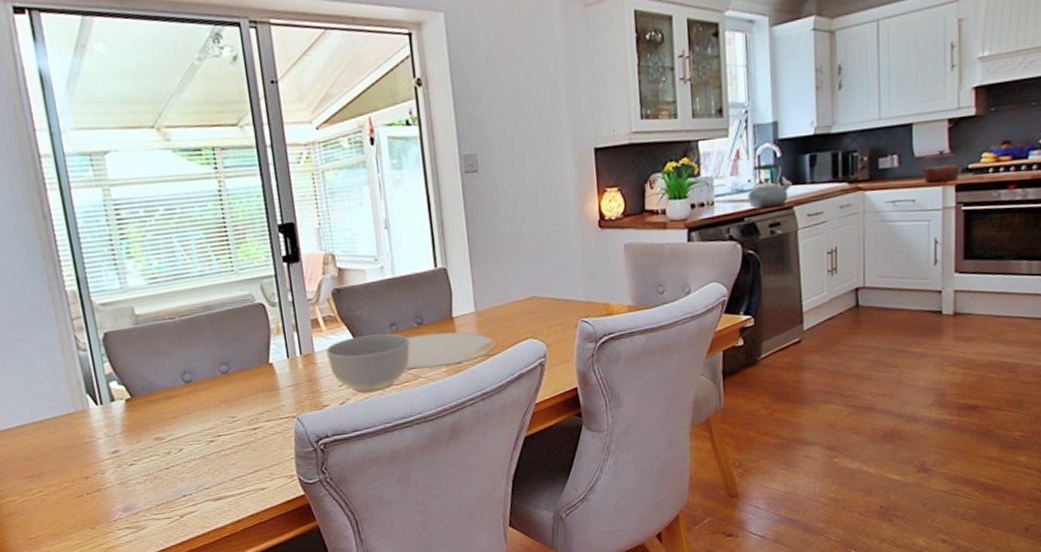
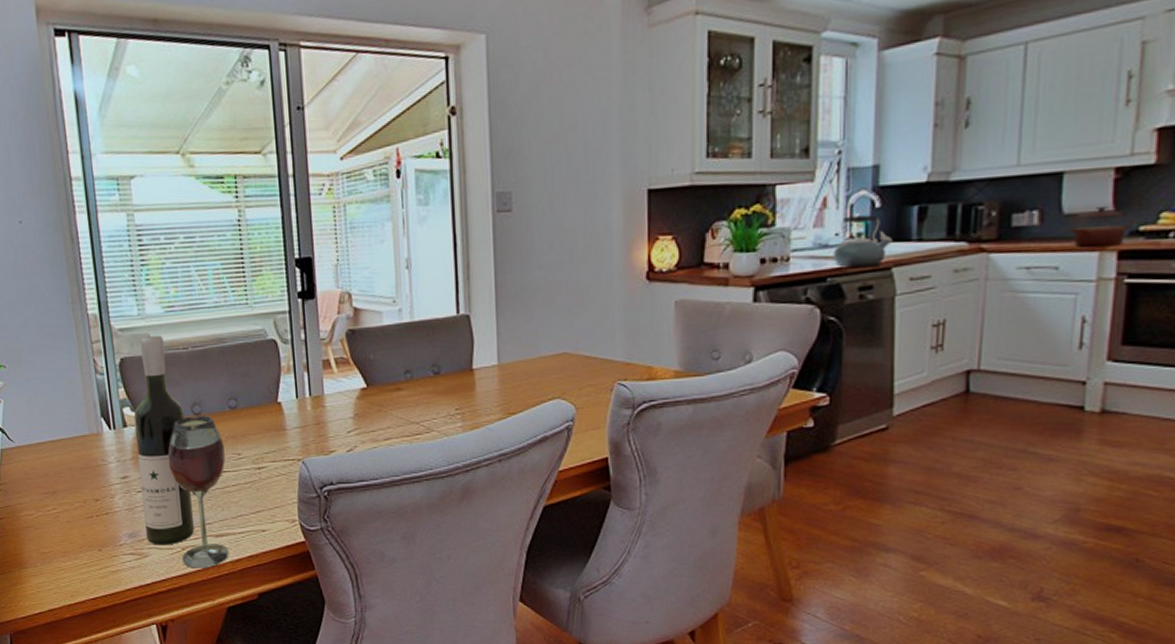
bottle: none [121,306,193,517] -> present [133,335,195,546]
wineglass: none [159,382,230,535] -> present [167,415,229,568]
bowl: present [325,333,410,393] -> none [336,380,425,442]
placemat: present [406,332,497,370] -> none [418,384,520,423]

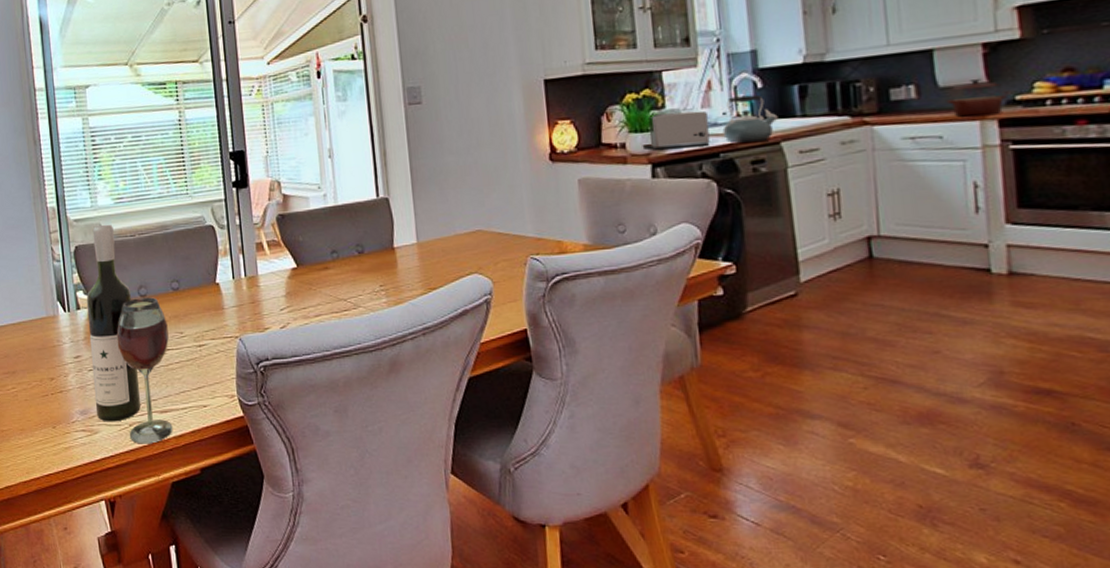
toaster: none [746,230,819,274] -> present [642,111,710,152]

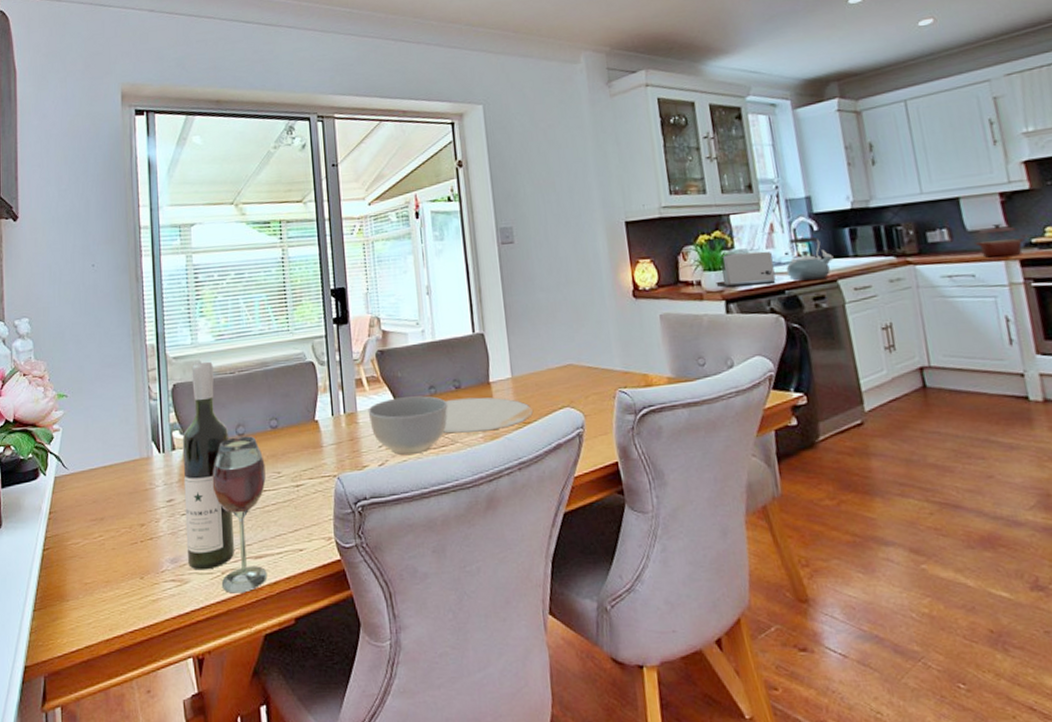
bowl: none [269,260,351,319] -> present [368,396,448,456]
placemat: none [346,262,440,299] -> present [443,397,534,434]

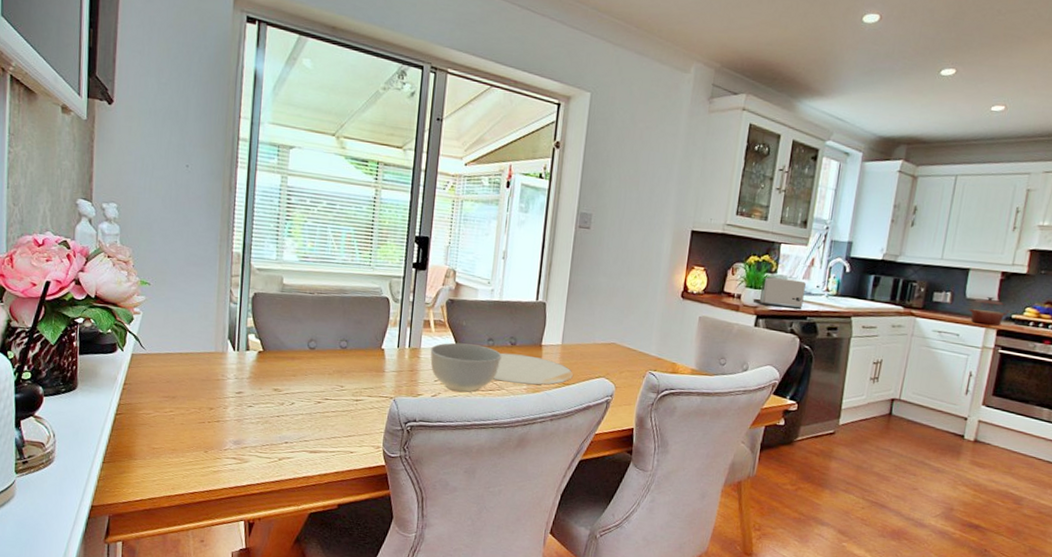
bottle: present [182,361,235,571] -> none [249,277,302,455]
wineglass: present [212,436,268,594] -> none [277,349,331,478]
kettle: present [786,236,834,281] -> none [813,275,855,314]

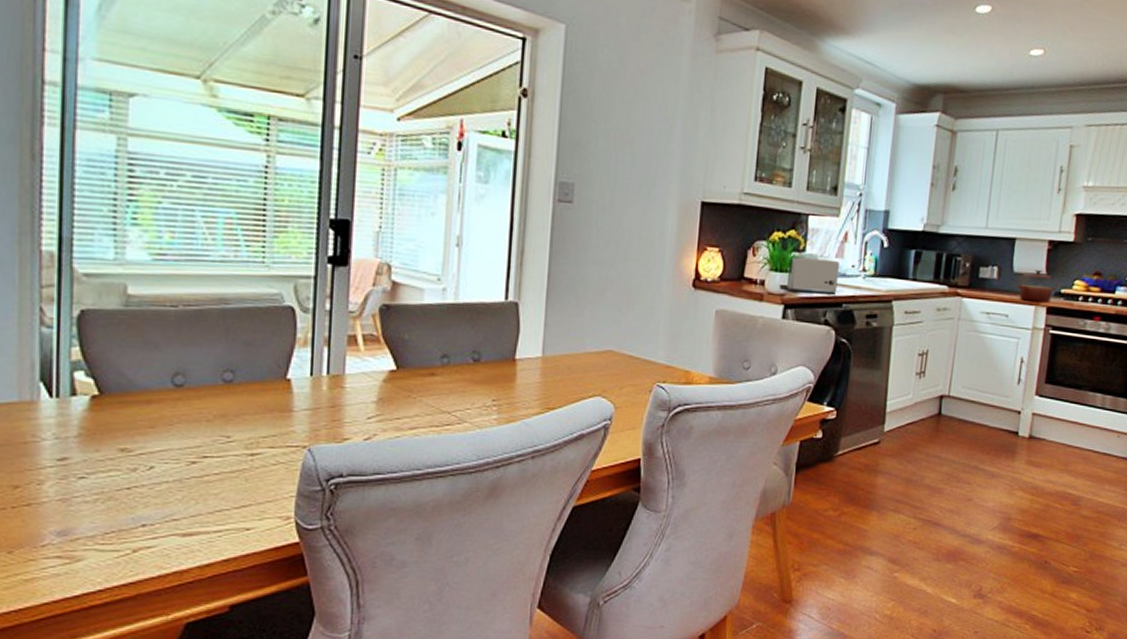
bowl: present [430,342,502,393] -> none [359,363,461,431]
placemat: present [493,352,574,386] -> none [451,373,561,414]

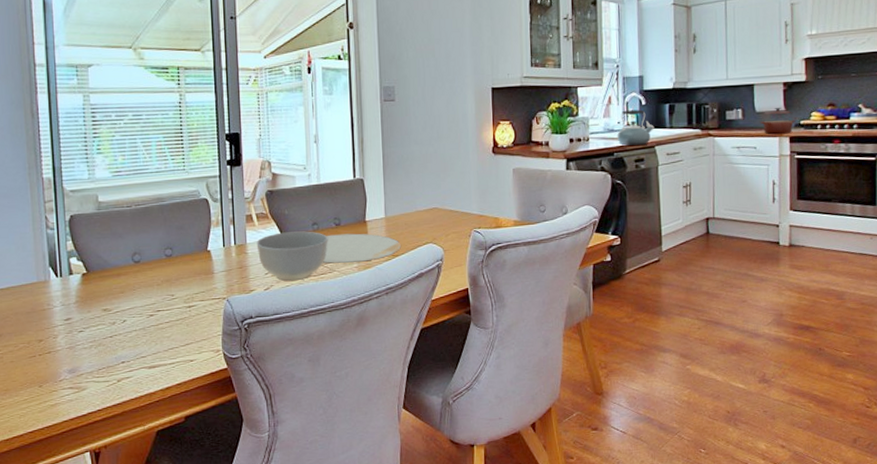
bowl: none [359,363,461,431] -> present [256,231,328,282]
placemat: none [451,373,561,414] -> present [323,233,402,264]
toaster: present [779,257,839,296] -> none [560,119,608,149]
kettle: none [848,251,895,299] -> present [617,109,654,146]

